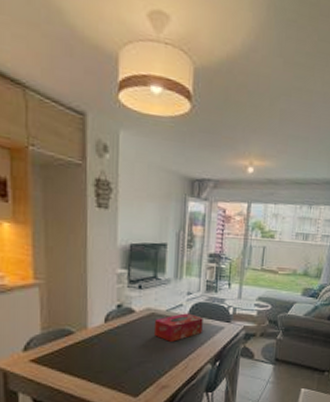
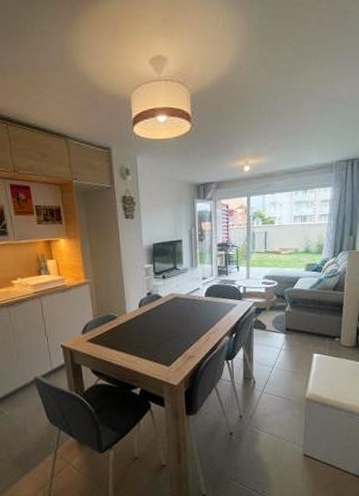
tissue box: present [153,313,203,342] -> none [178,295,218,320]

